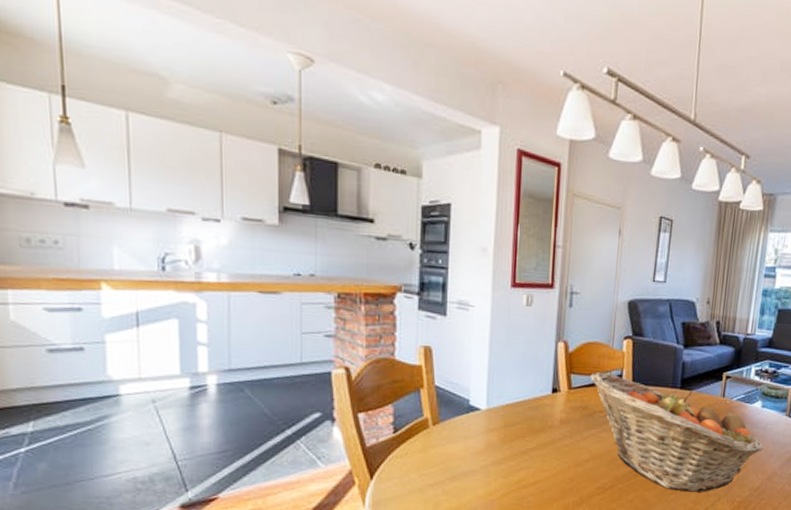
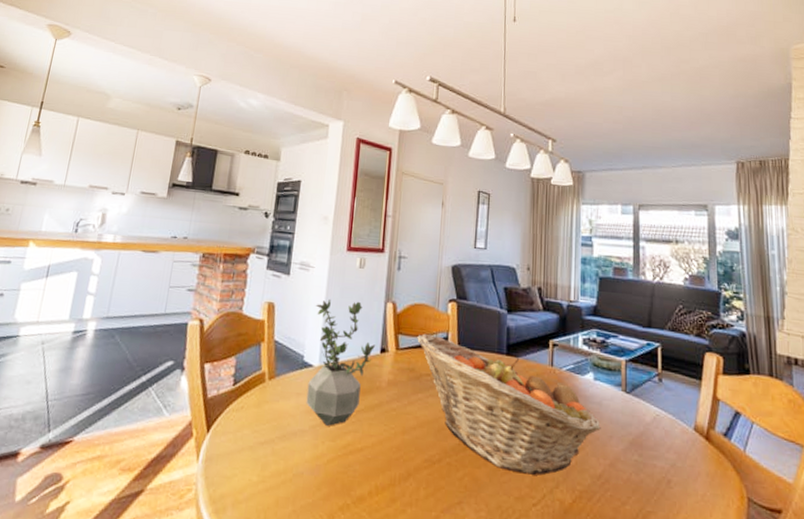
potted plant: none [475,340,547,465] -> present [306,298,376,426]

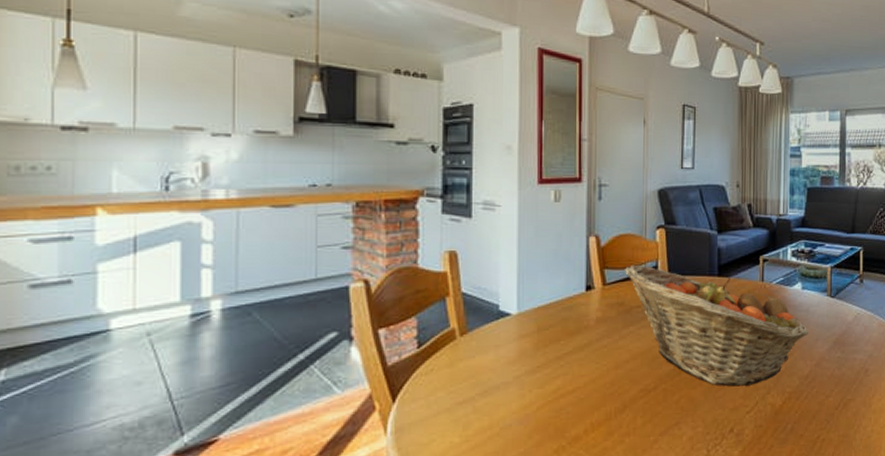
potted plant: present [306,298,376,426] -> none [506,239,580,374]

